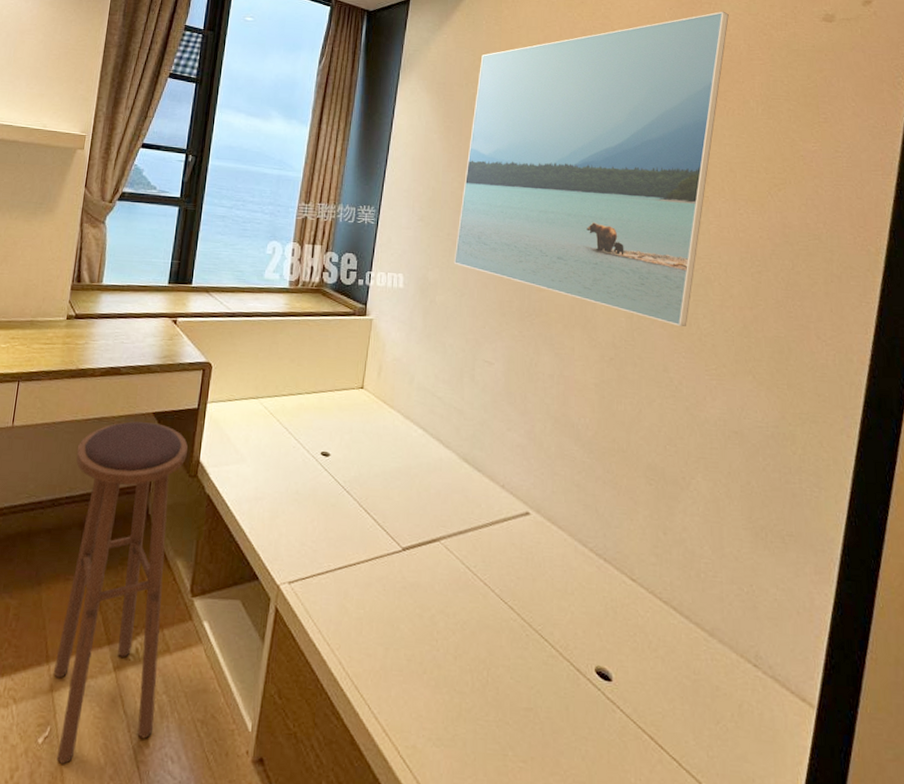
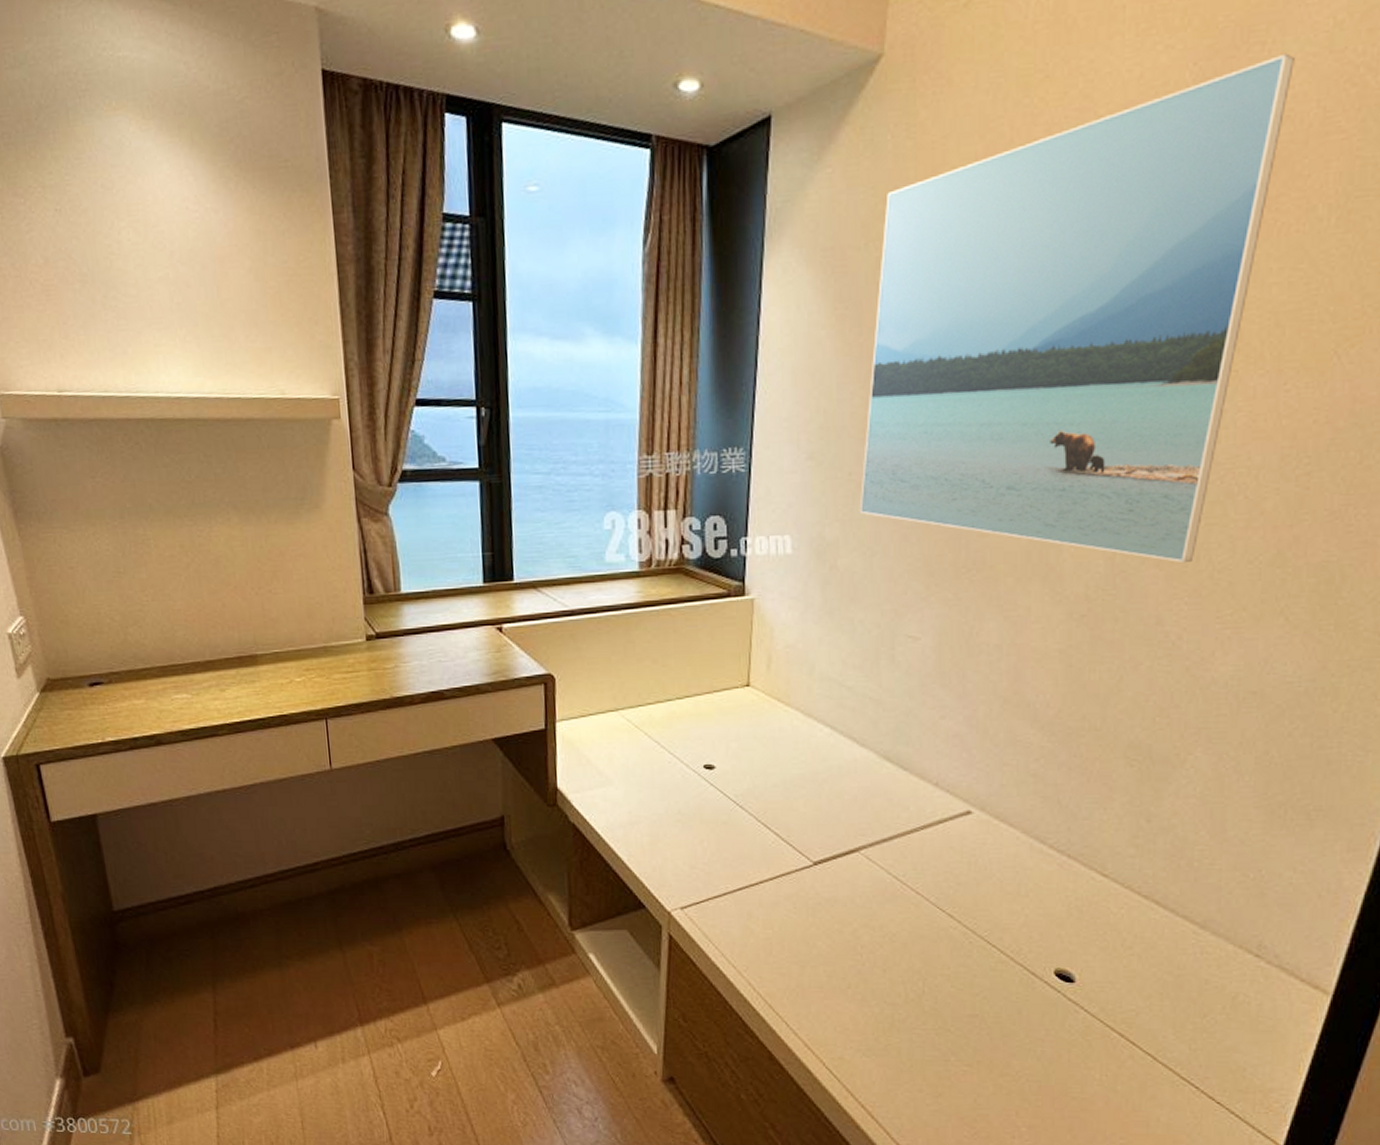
stool: present [54,421,188,765] -> none [410,750,551,1094]

